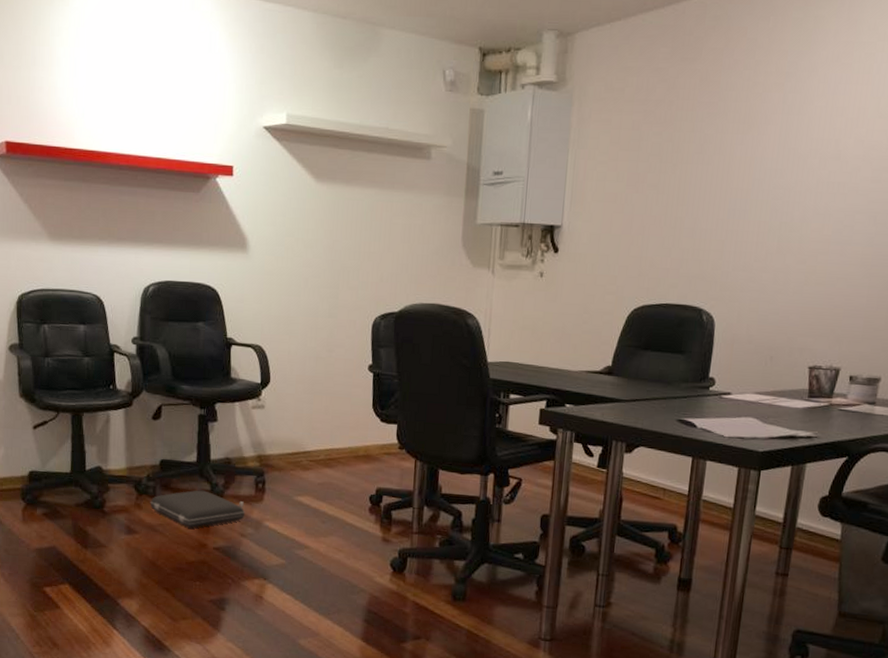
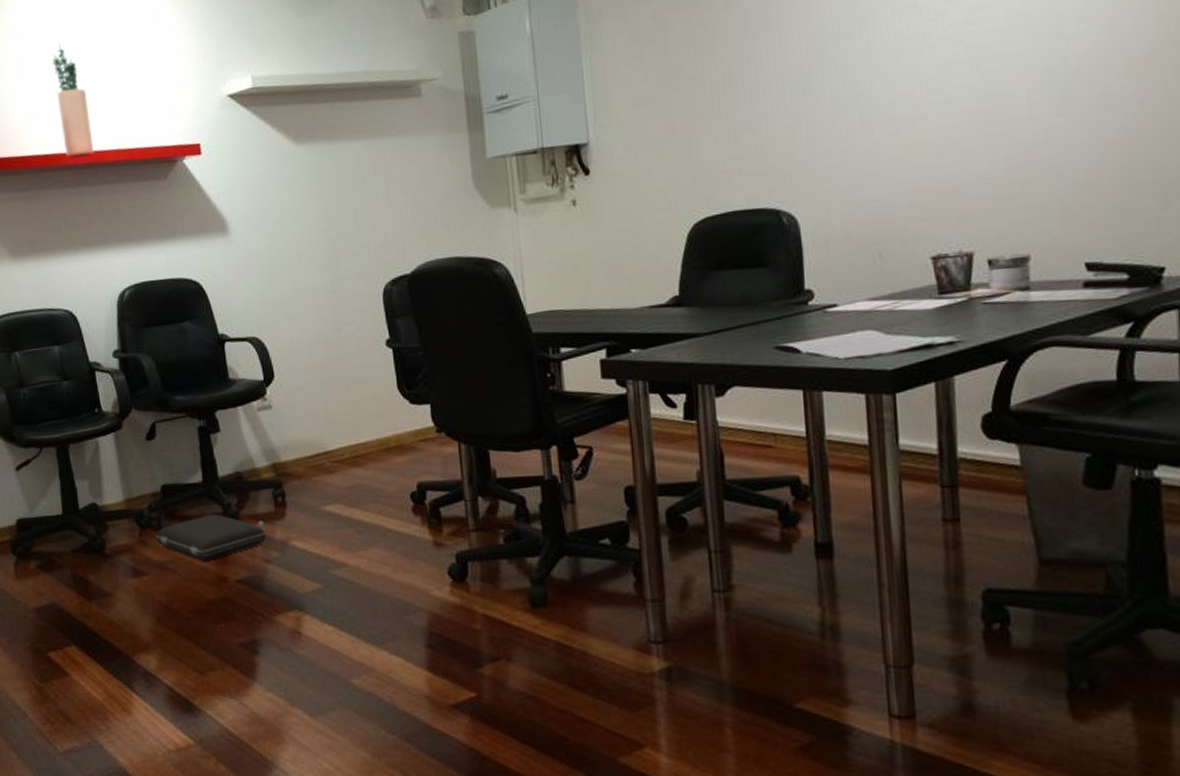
vase: none [109,50,138,160] -> present [53,44,94,159]

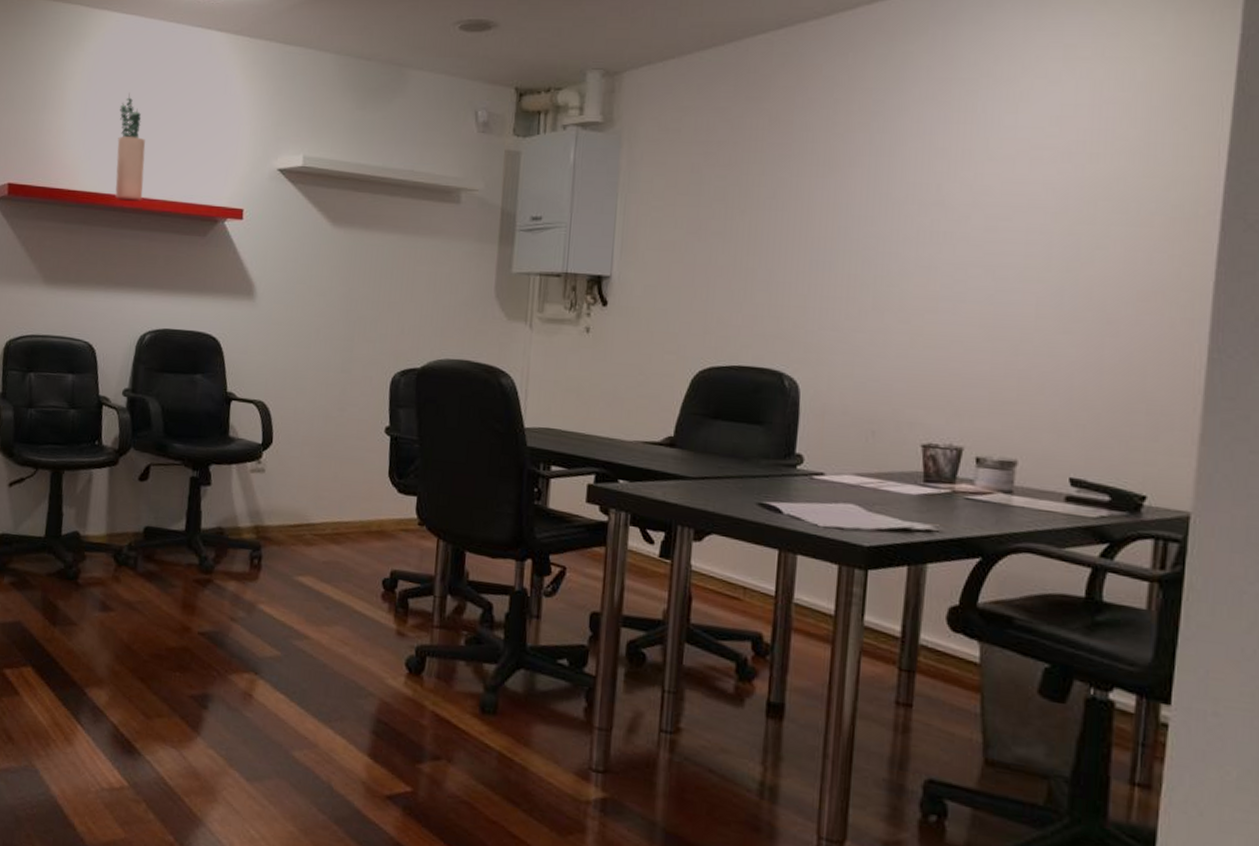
briefcase: present [155,514,267,561] -> none [129,563,237,608]

